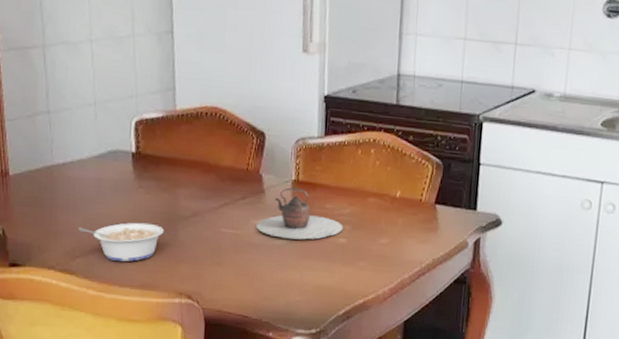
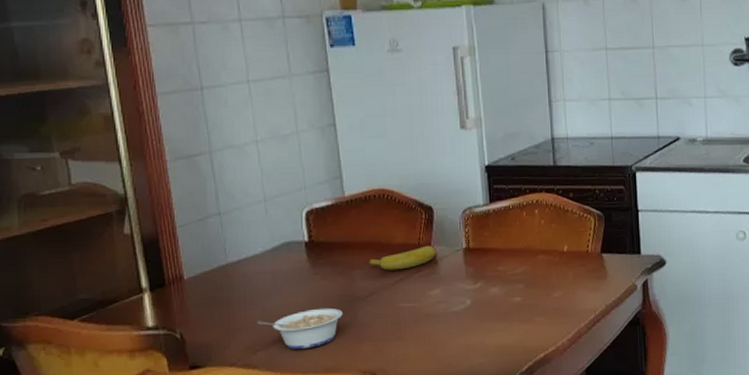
banana: none [192,172,264,194] -> present [367,245,436,271]
teapot: present [256,187,343,240] -> none [433,255,517,305]

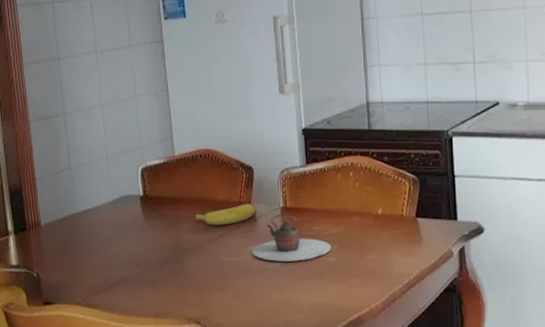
legume: present [257,307,343,350] -> none [99,257,171,294]
teapot: none [433,255,517,305] -> present [252,214,332,262]

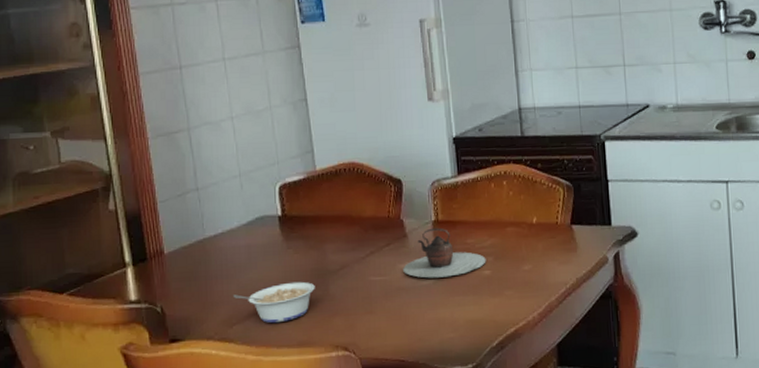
legume: none [99,257,171,294] -> present [233,281,315,324]
banana: present [193,203,255,225] -> none [338,218,405,244]

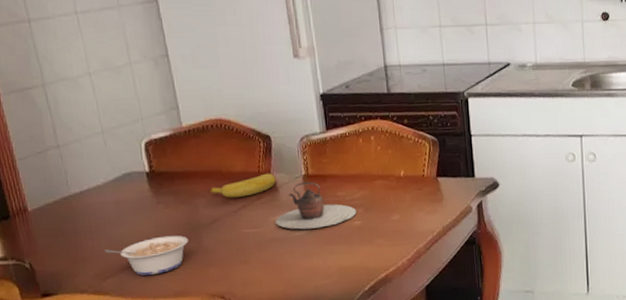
banana: none [338,218,405,244] -> present [208,173,276,198]

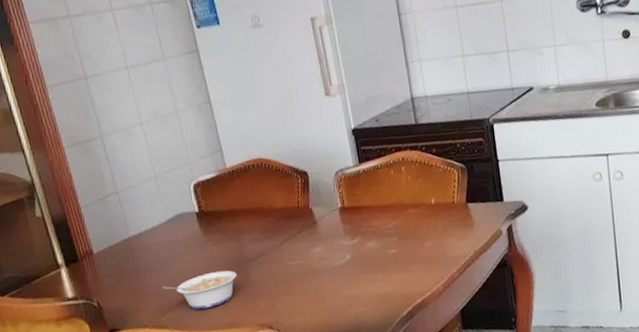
banana: present [208,173,276,198] -> none [253,207,314,233]
teapot: present [275,181,357,230] -> none [316,213,392,260]

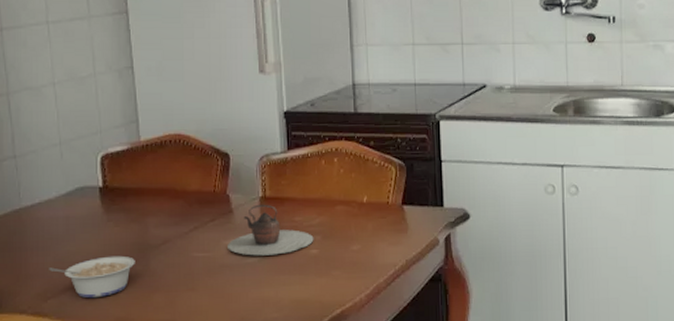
teapot: none [316,213,392,260] -> present [228,204,314,256]

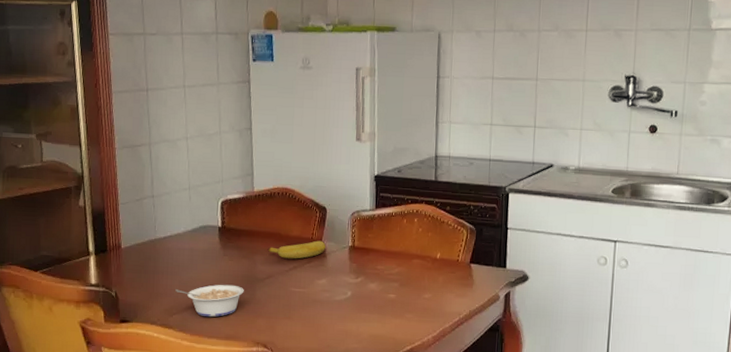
banana: none [161,193,231,218] -> present [267,240,326,259]
teapot: present [228,204,314,256] -> none [320,252,393,296]

